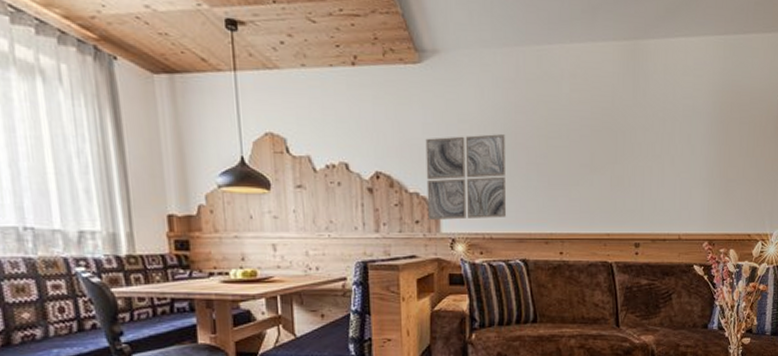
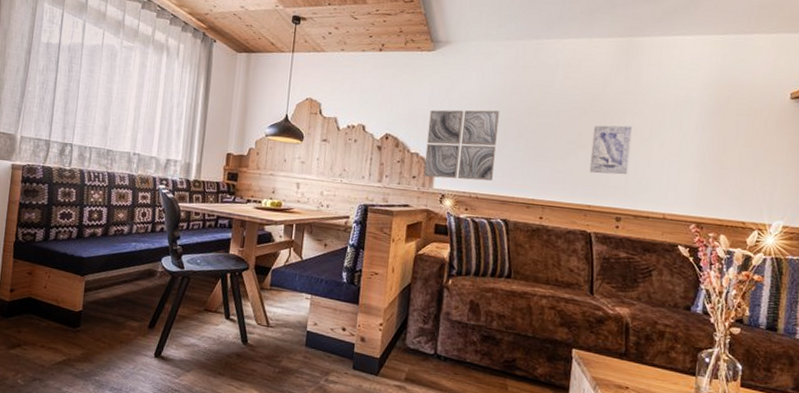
wall art: none [605,142,644,198] -> present [589,125,633,175]

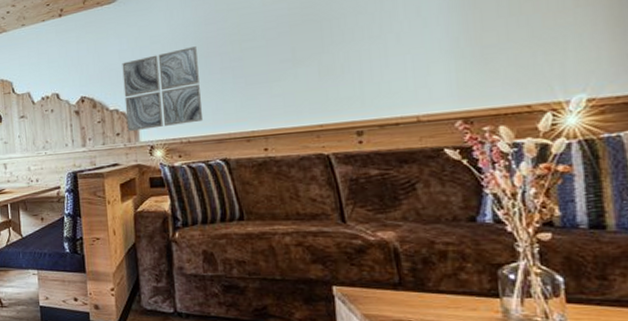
wall art: present [589,125,633,175] -> none [309,26,362,89]

